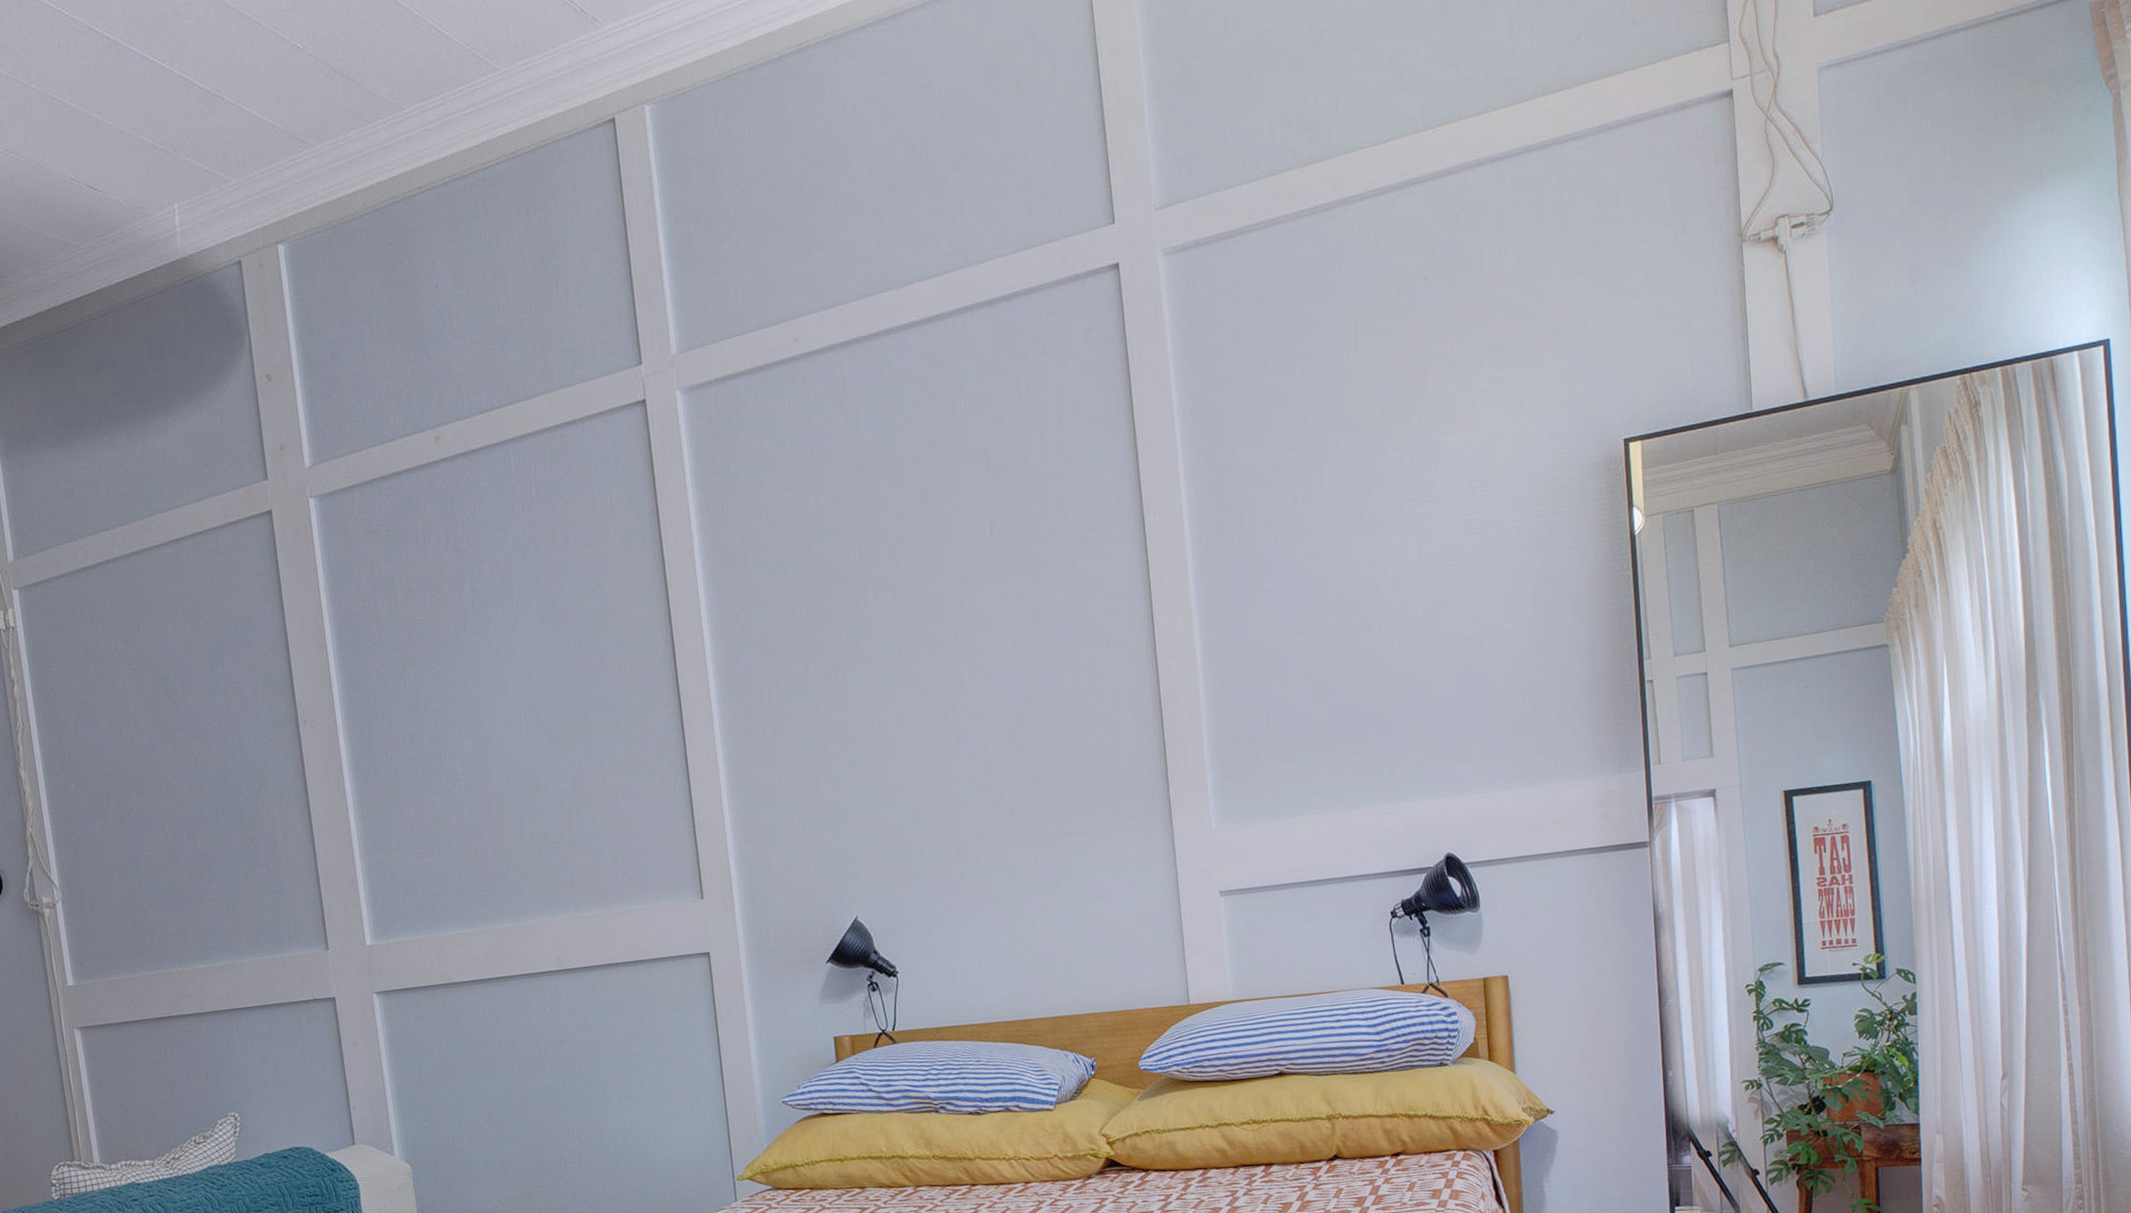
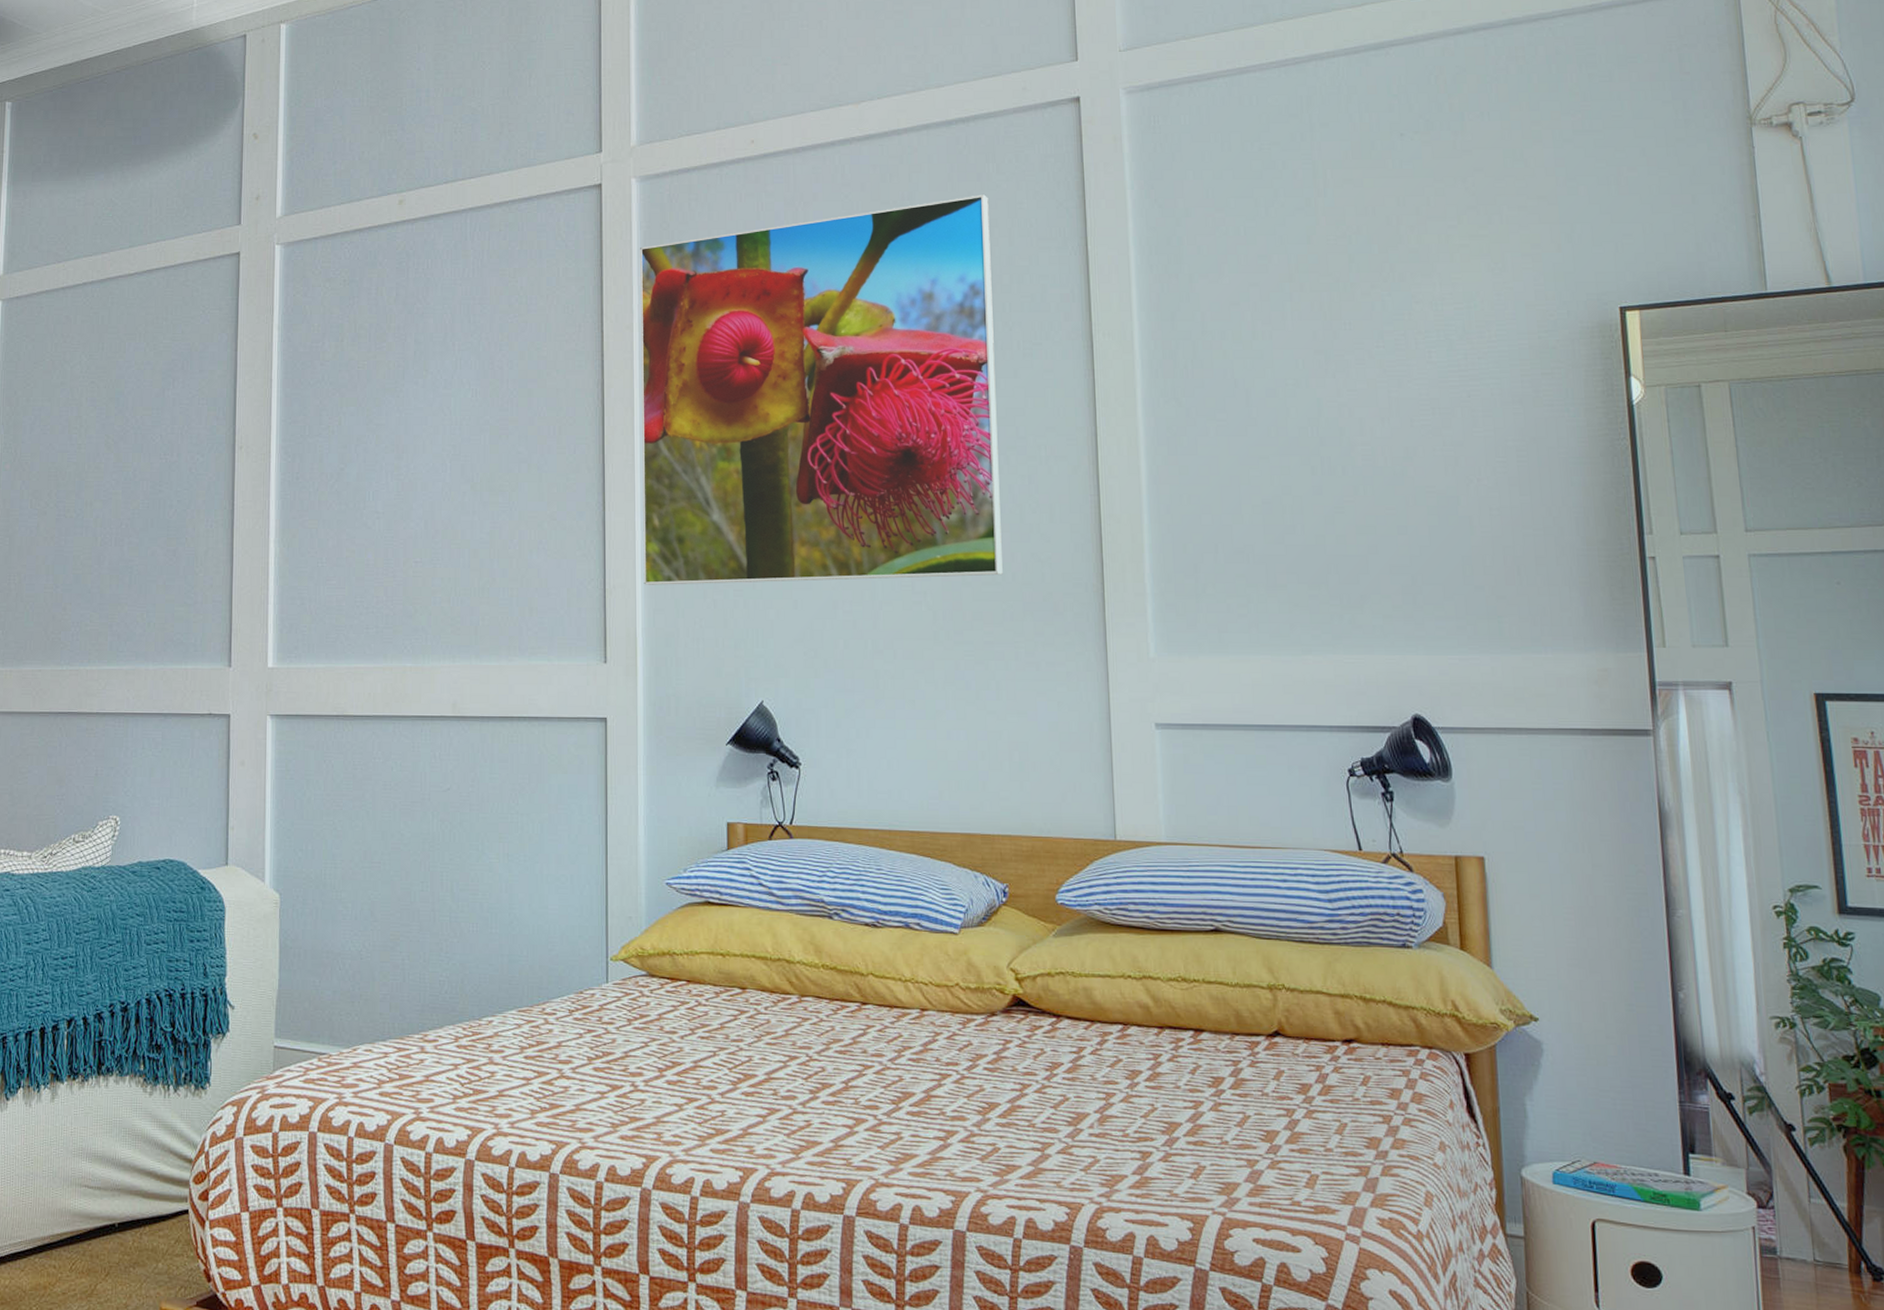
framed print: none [692,377,1073,817] -> present [640,194,1003,585]

